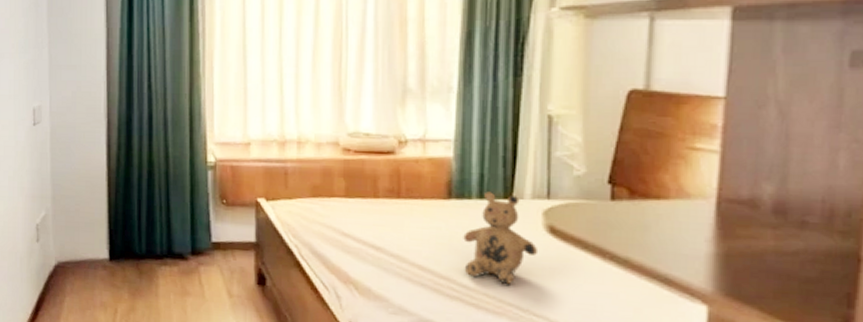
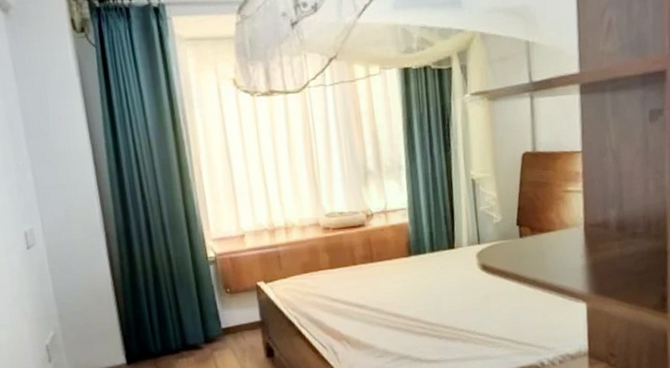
teddy bear: present [463,191,539,285] -> none [423,245,477,316]

